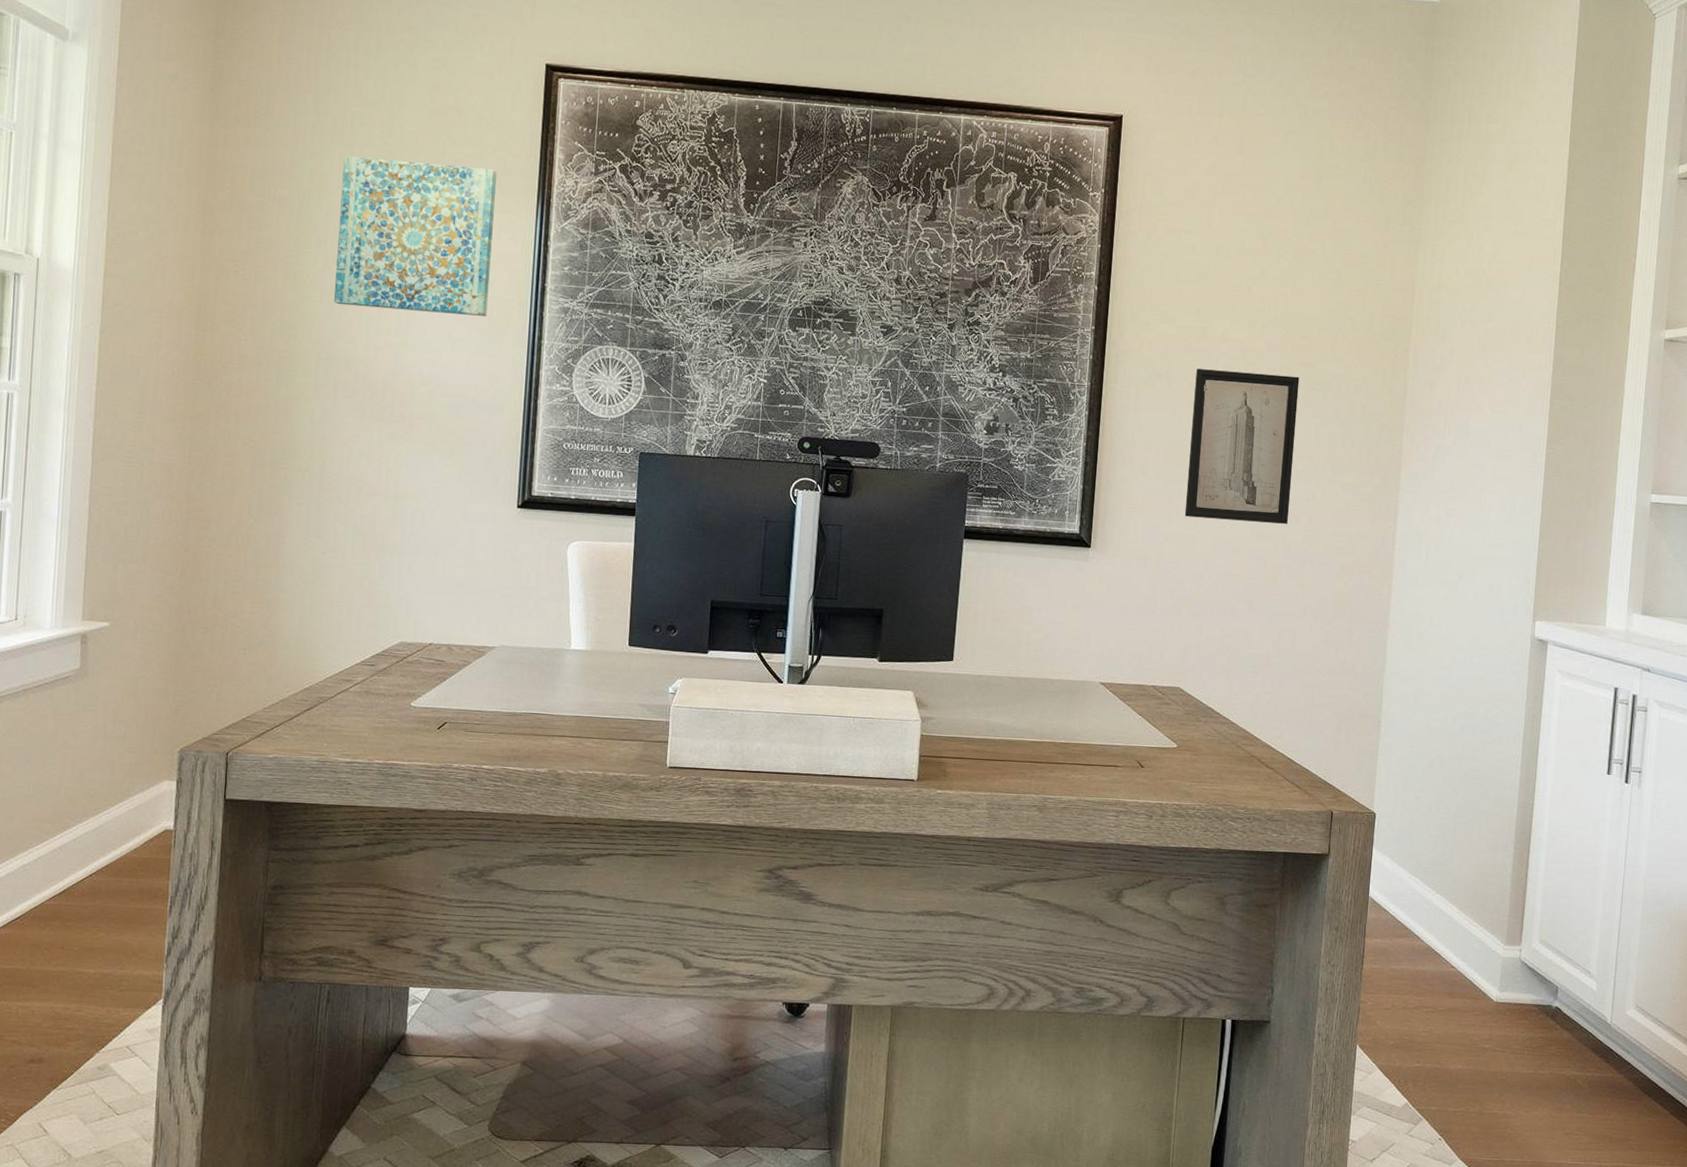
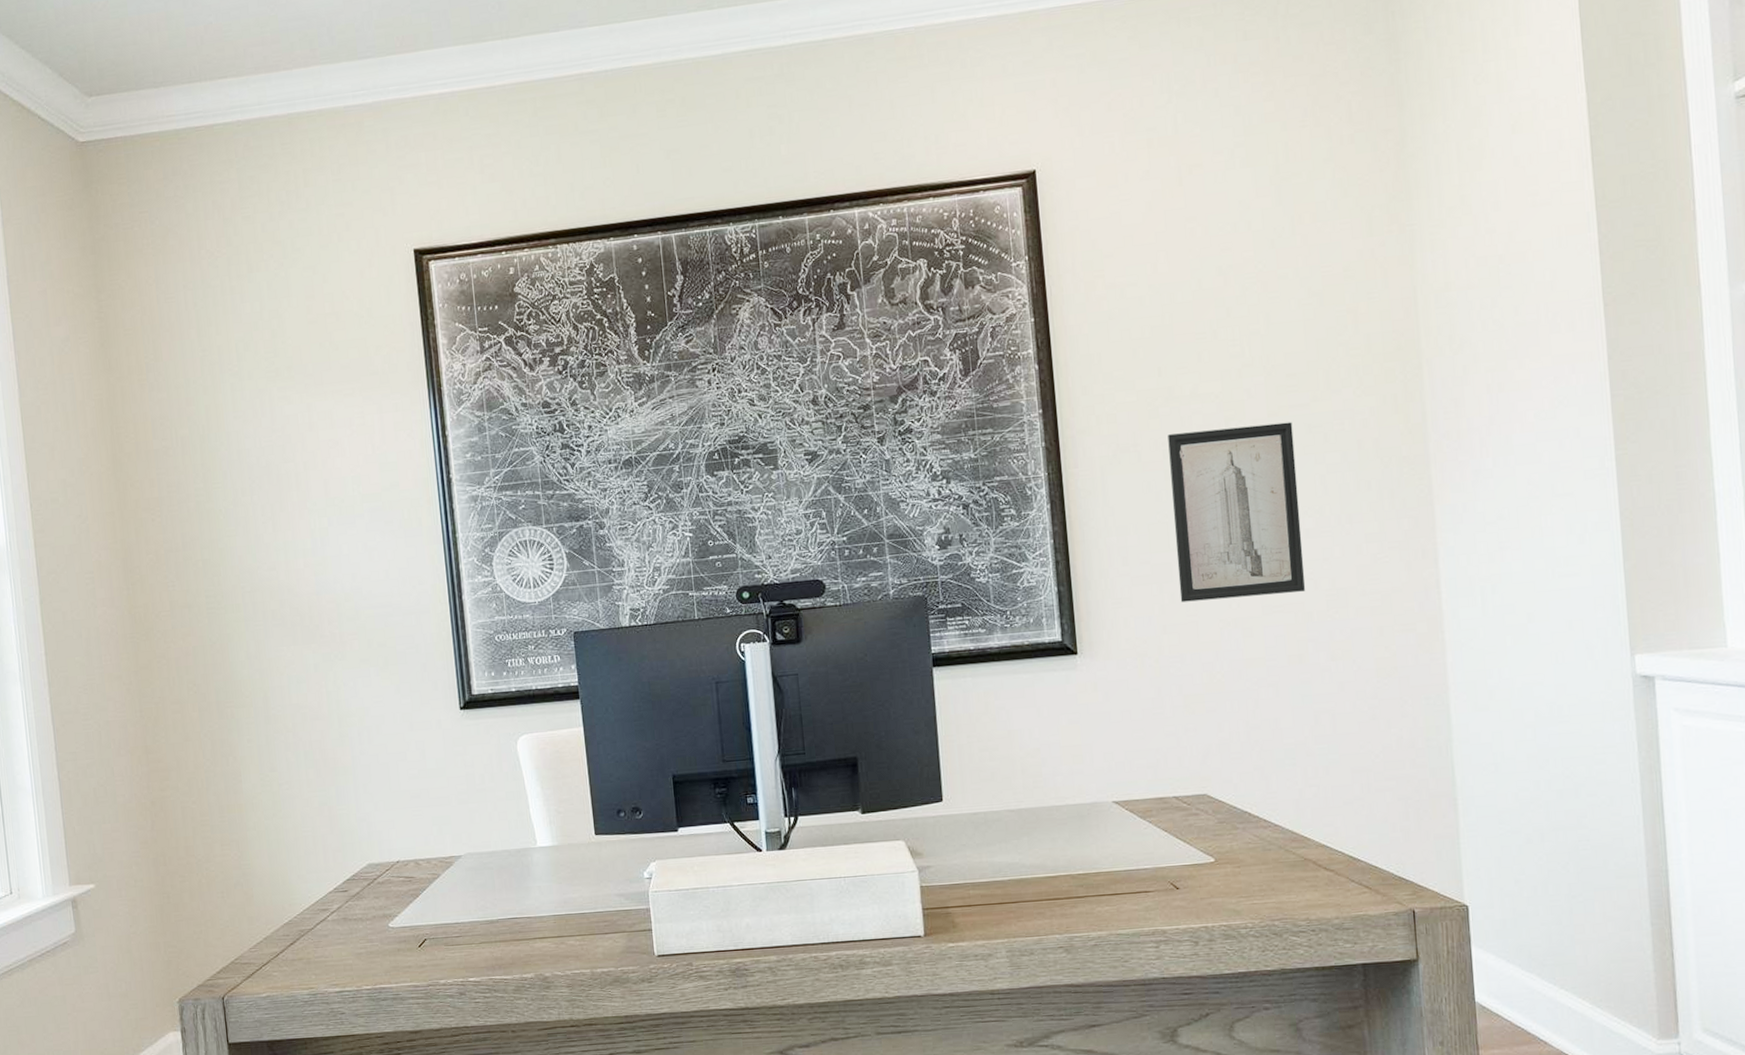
wall art: present [334,156,497,316] -> none [235,368,398,535]

